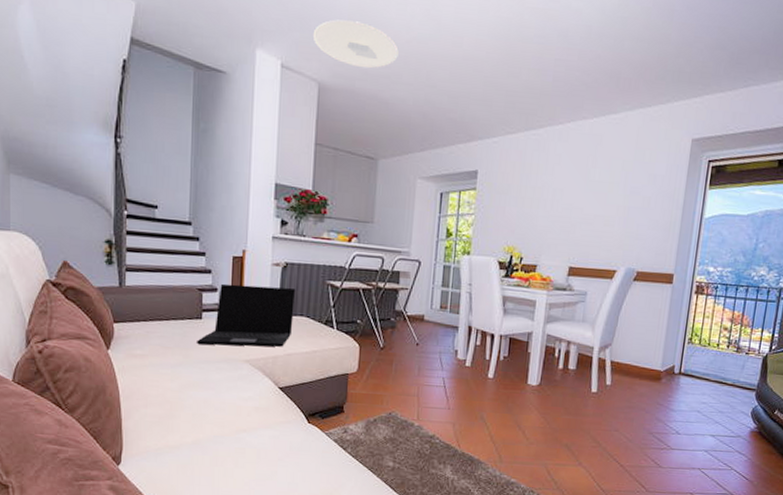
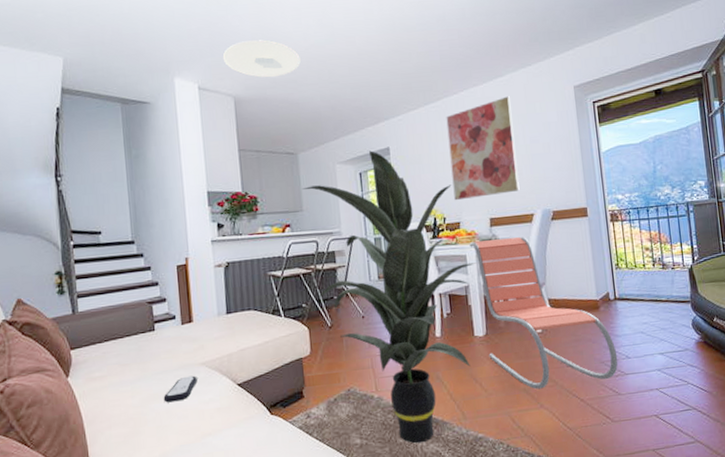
laptop: present [197,283,296,347] -> none [152,285,243,356]
remote control: none [202,370,239,394] -> present [163,375,198,403]
indoor plant: none [374,170,545,477] -> present [302,151,477,444]
wall art: none [536,137,620,244] -> present [446,96,520,201]
lounge chair: none [538,288,668,450] -> present [469,237,618,390]

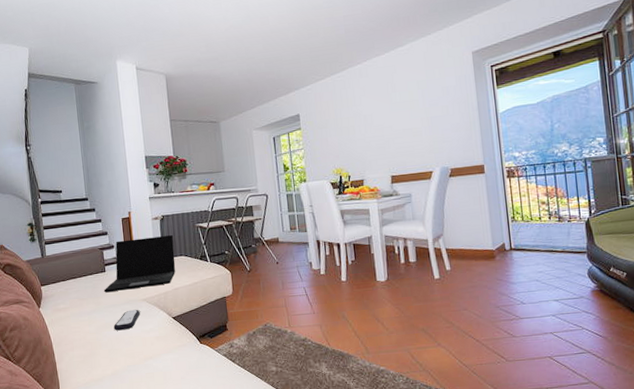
laptop: none [152,285,243,356] -> present [104,235,176,293]
ceiling light: present [222,40,301,78] -> none [155,24,221,57]
indoor plant: present [302,151,477,444] -> none [224,117,379,373]
wall art: present [446,96,520,201] -> none [350,64,419,161]
lounge chair: present [469,237,618,390] -> none [372,192,513,330]

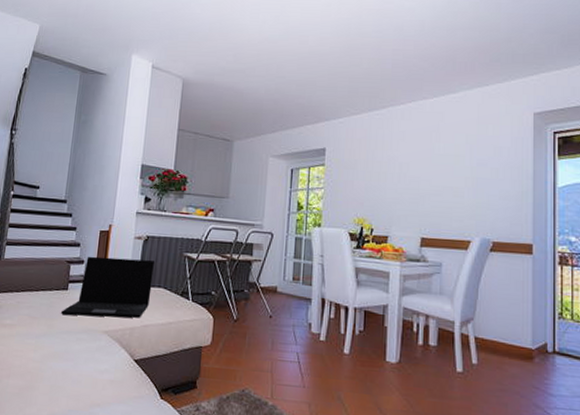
remote control: present [113,309,140,331] -> none [62,341,98,365]

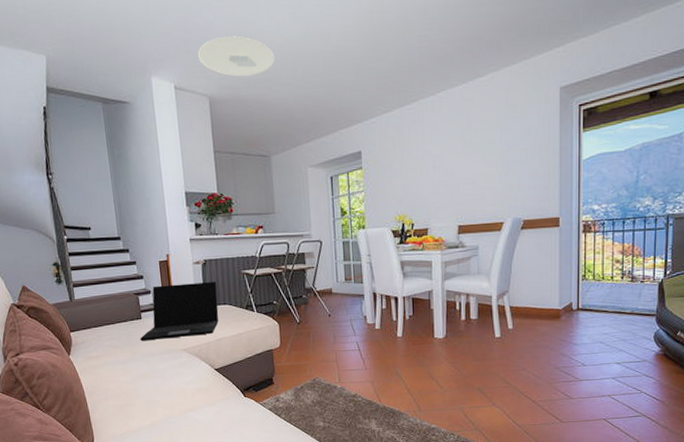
ceiling light: none [179,28,252,66] -> present [197,36,275,77]

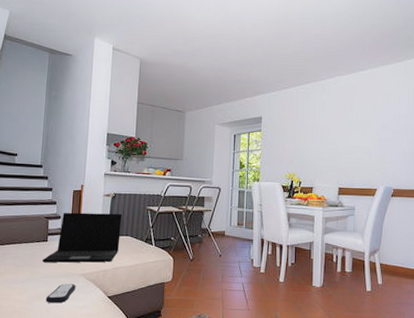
remote control: none [151,359,180,381] -> present [45,283,76,303]
ceiling light: present [197,36,275,77] -> none [136,15,199,48]

